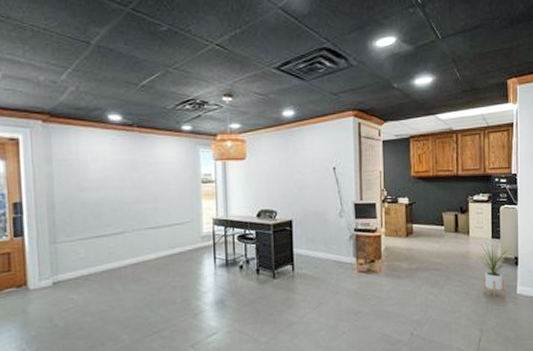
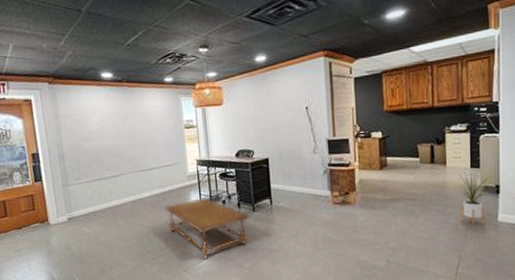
coffee table: none [172,260,270,333] -> present [164,196,250,259]

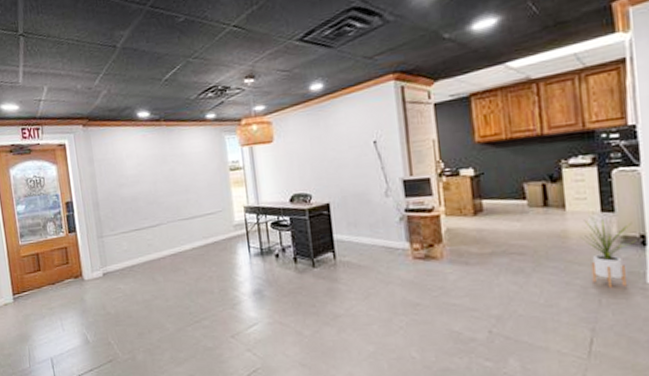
coffee table: present [164,196,250,259] -> none [208,249,309,324]

